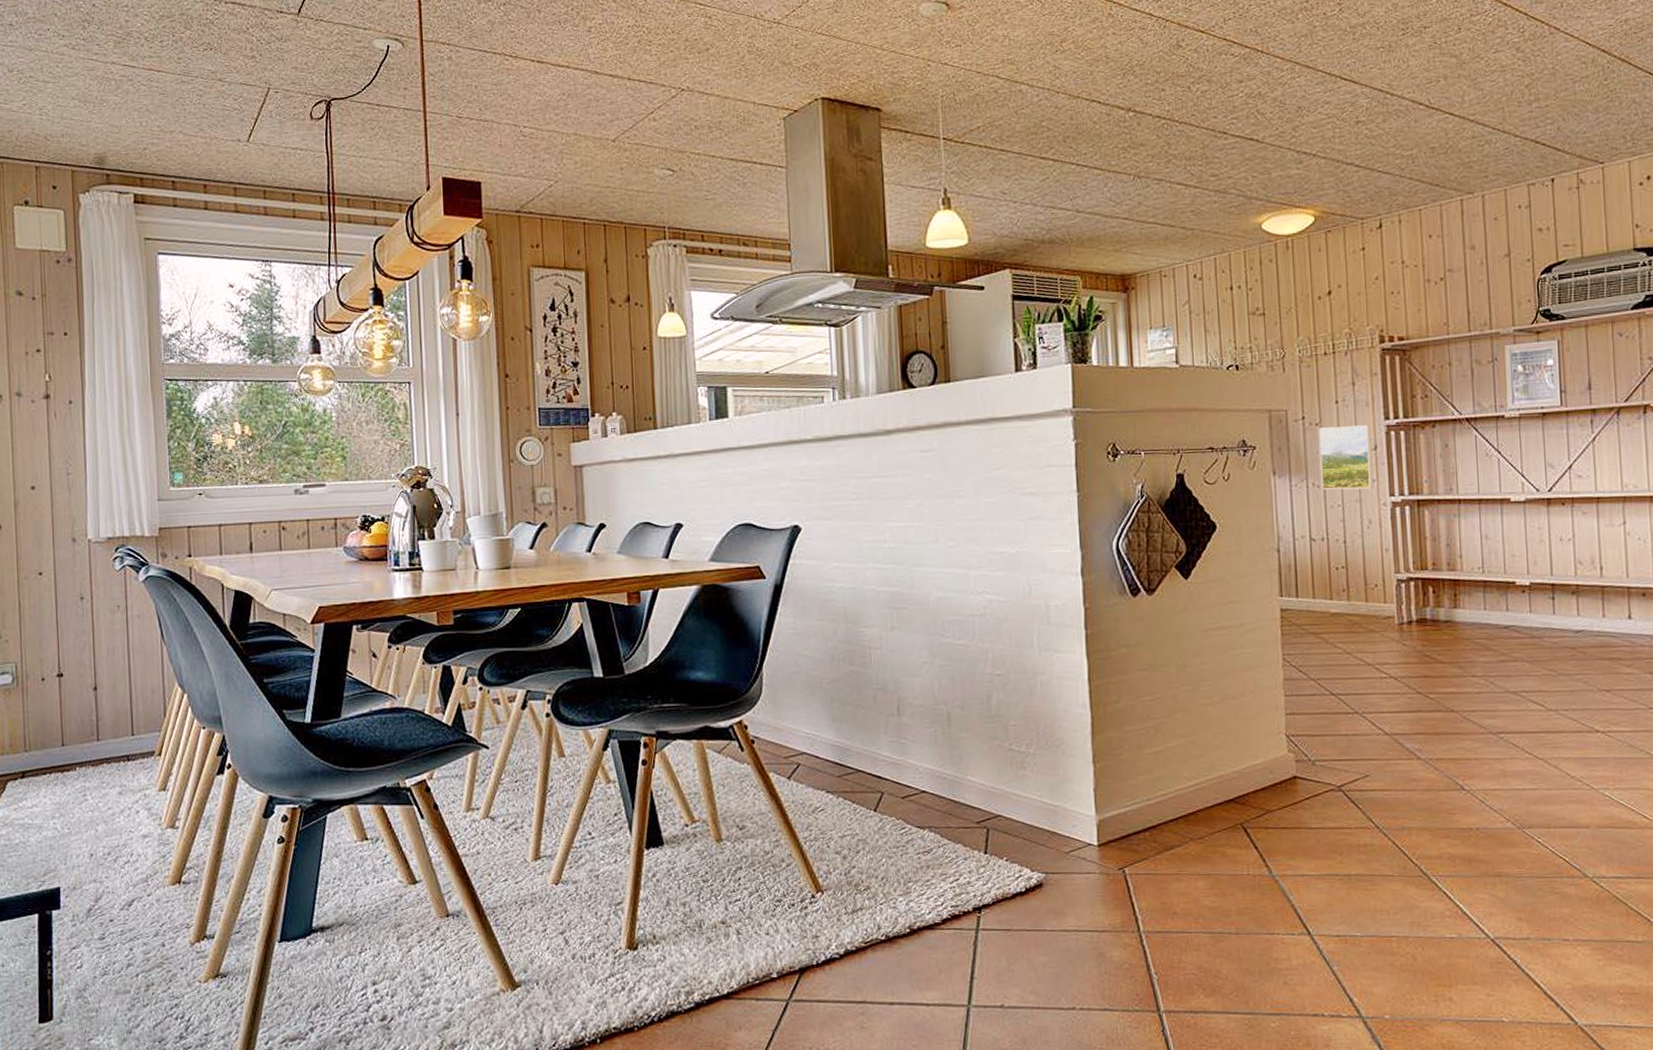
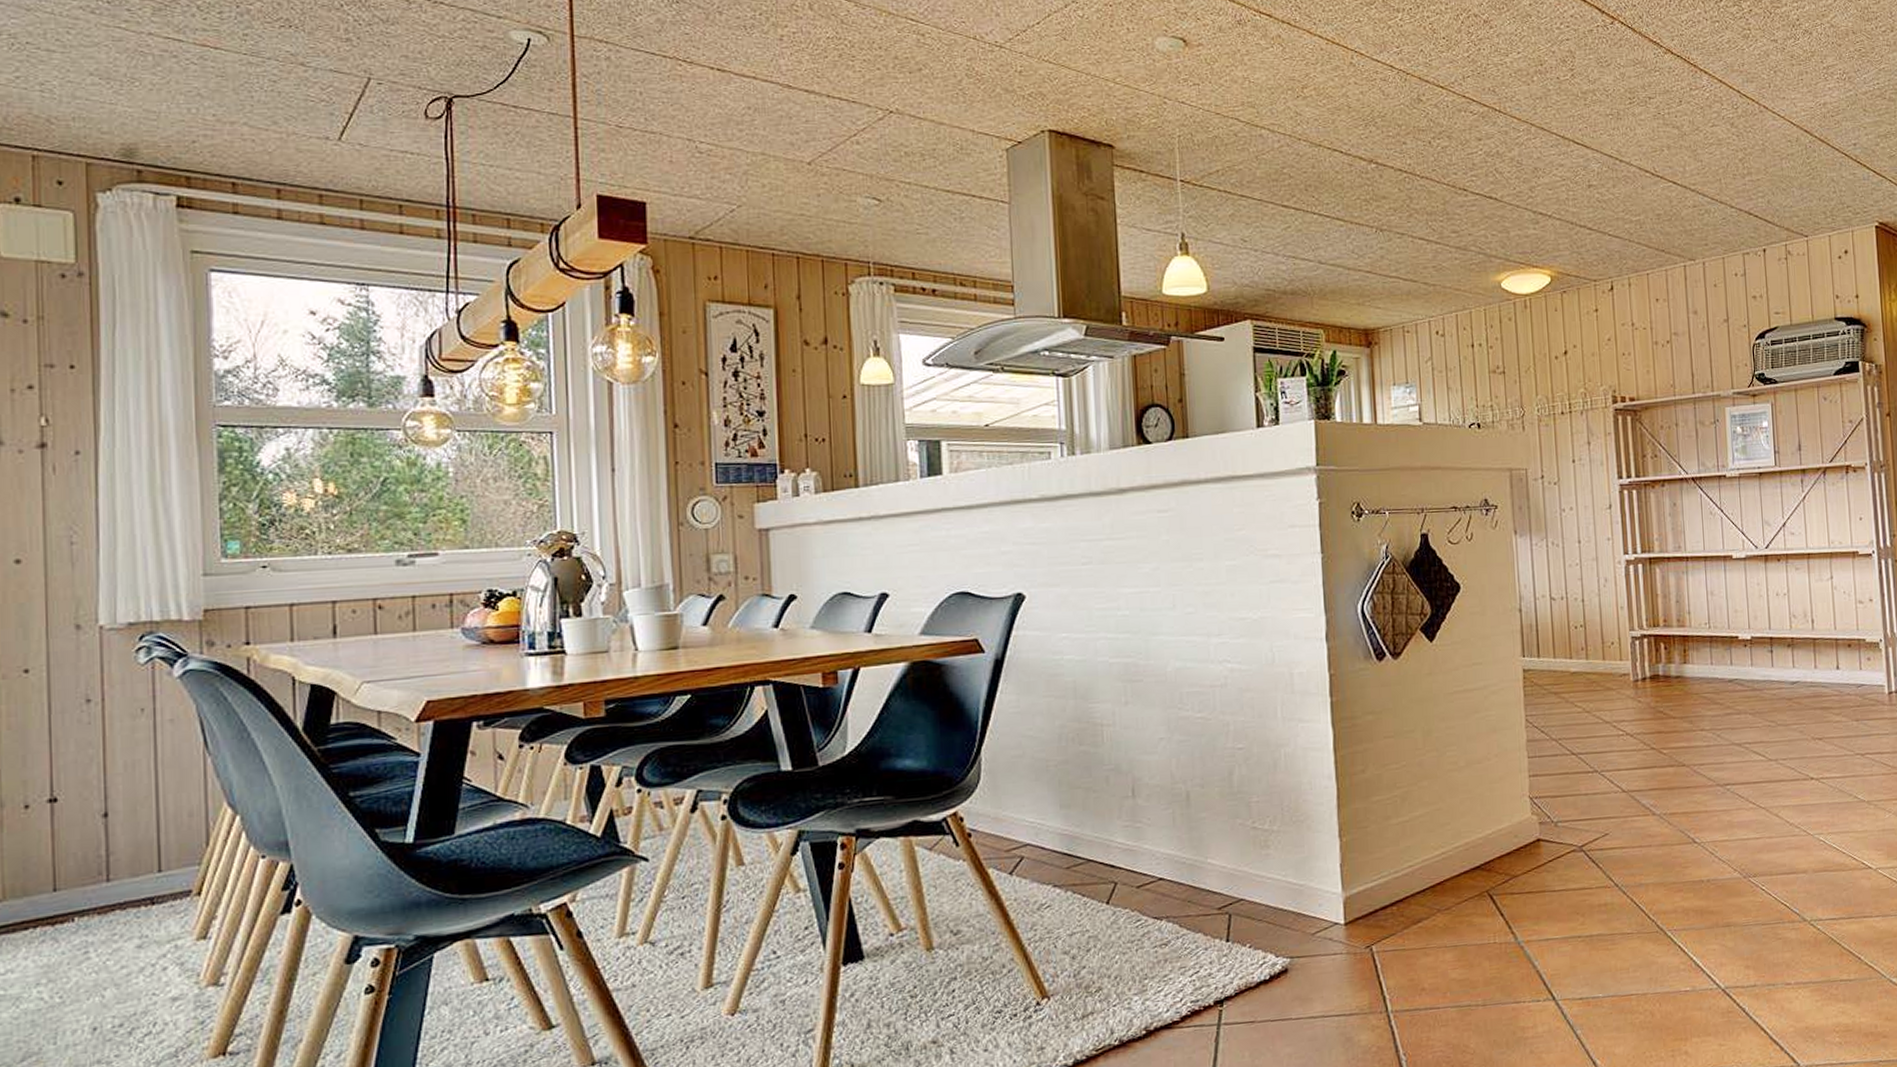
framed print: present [1319,425,1373,490] -> none [1557,484,1609,549]

